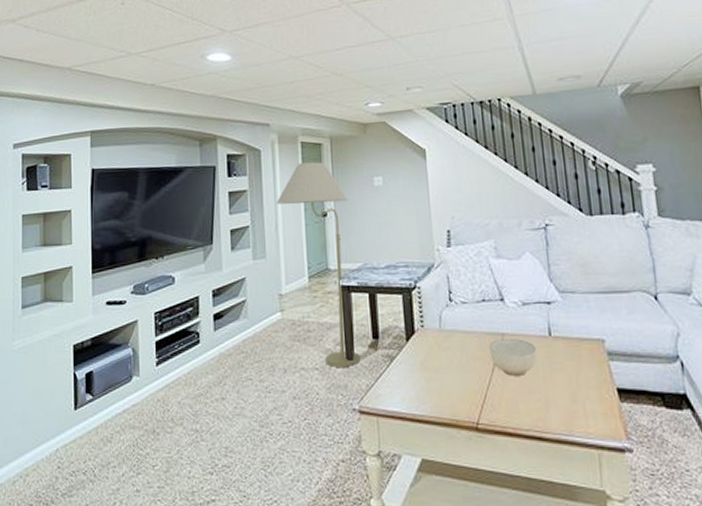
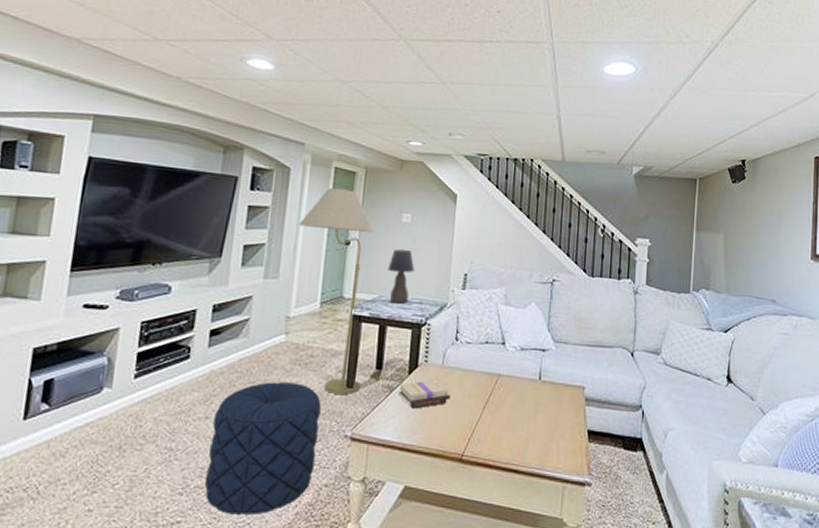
pouf: none [229,359,329,492] -> present [204,382,322,515]
table lamp: none [367,213,395,271] -> present [387,249,415,305]
books: none [399,345,454,377] -> present [398,380,451,409]
bowl: present [488,339,536,376] -> none [484,380,525,414]

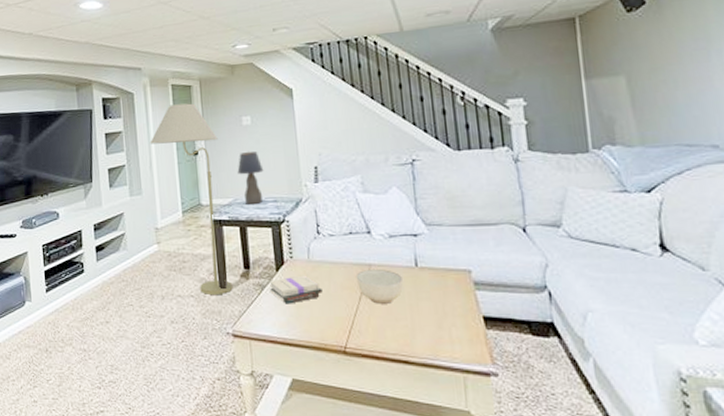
pouf: present [204,382,322,515] -> none [112,287,205,405]
bowl: none [484,380,525,414] -> present [355,269,403,304]

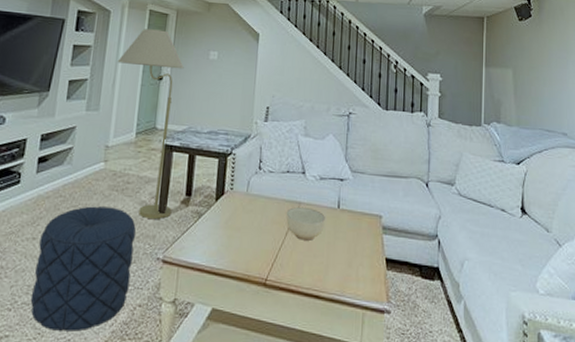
pouf: none [112,287,205,405] -> present [30,206,136,332]
table lamp: present [237,151,264,206] -> none [196,83,221,136]
books: present [269,275,323,304] -> none [206,206,255,234]

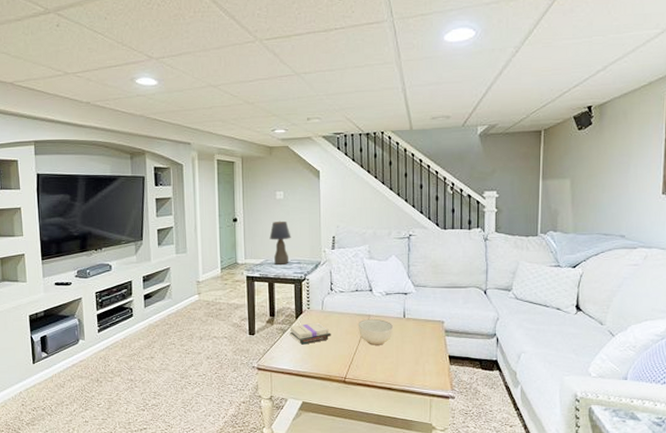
pouf: present [30,206,136,332] -> none [157,330,233,423]
floor lamp: present [117,28,184,219] -> none [195,177,260,336]
table lamp: none [196,83,221,136] -> present [269,221,291,266]
books: none [206,206,255,234] -> present [290,322,331,345]

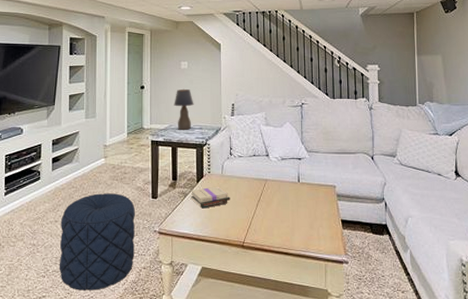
pouf: none [157,330,233,423] -> present [59,193,136,290]
bowl: present [358,319,393,345] -> none [255,184,288,209]

